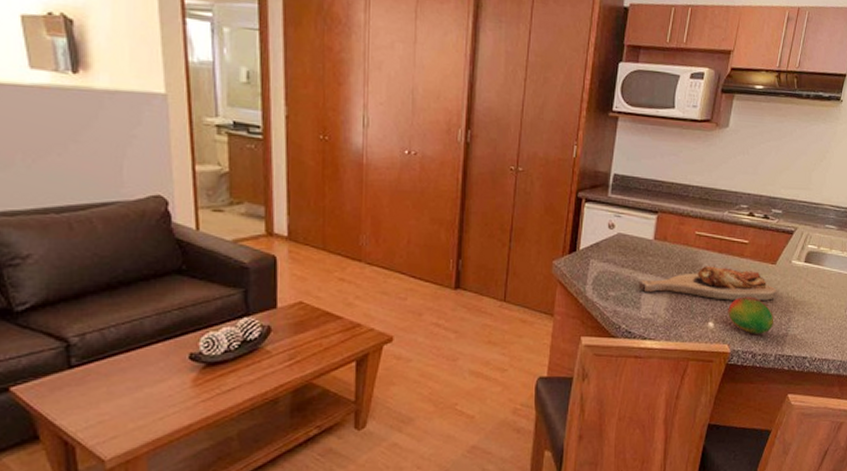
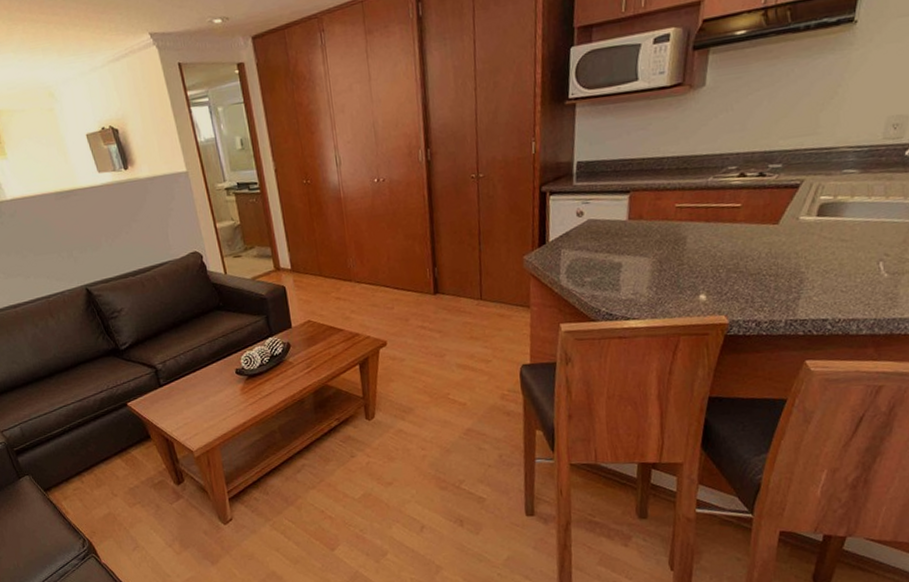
cutting board: present [638,266,777,301] -> none [615,235,783,274]
fruit: present [728,296,774,334] -> none [722,262,782,302]

